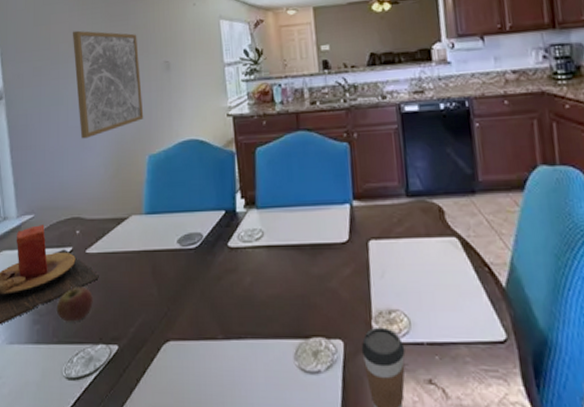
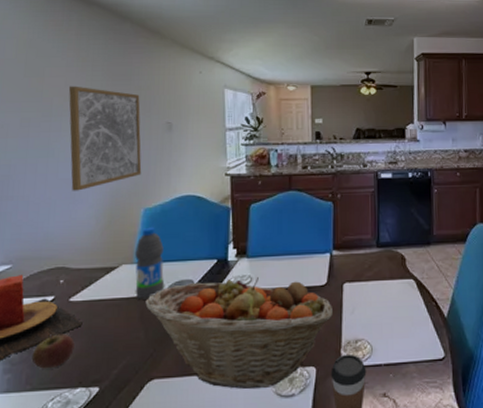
water bottle: none [142,175,174,253] -> present [134,227,165,300]
fruit basket: none [156,231,358,361] -> present [145,277,332,390]

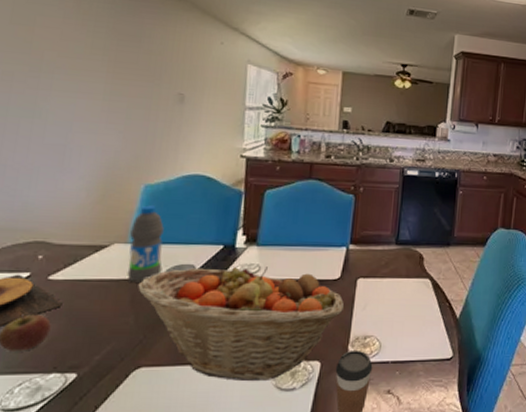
wall art: present [68,86,142,191] -> none [59,40,150,159]

